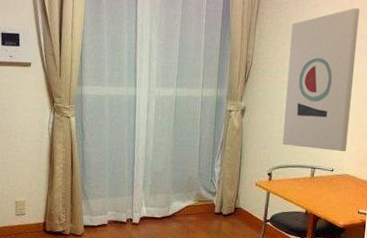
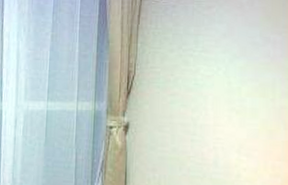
wall art: present [282,8,360,151] -> none [176,9,263,176]

